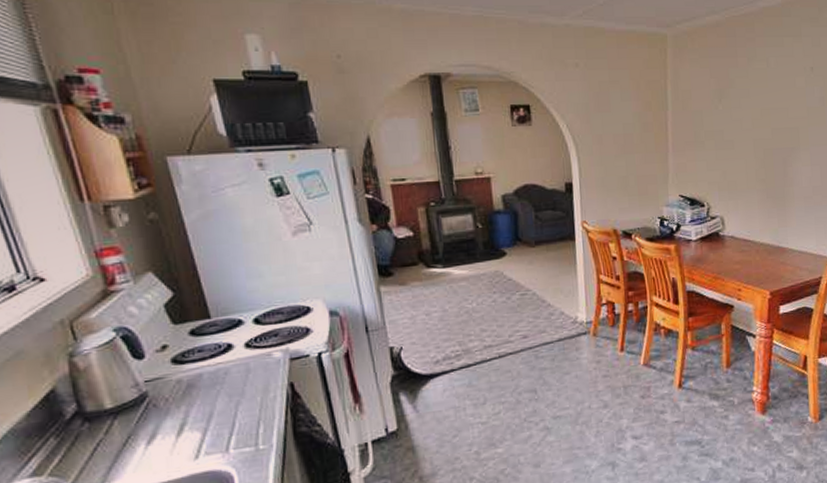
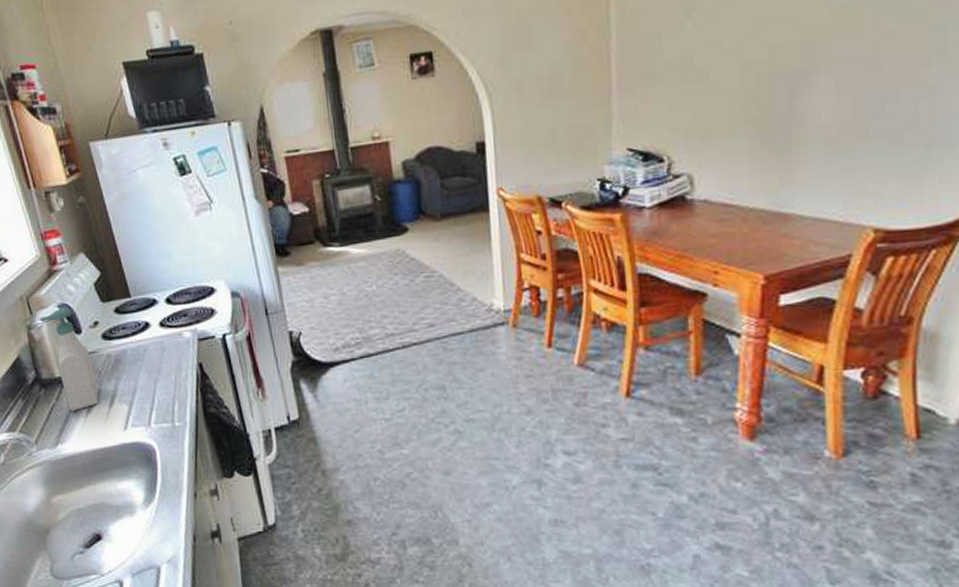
soap bottle: none [85,332,164,446] -> present [38,308,99,412]

